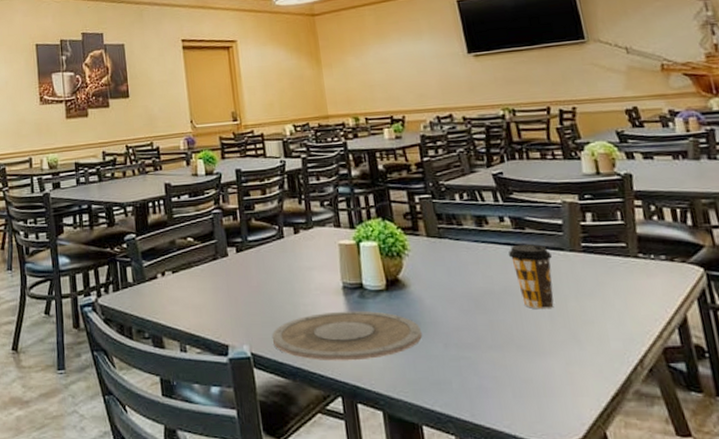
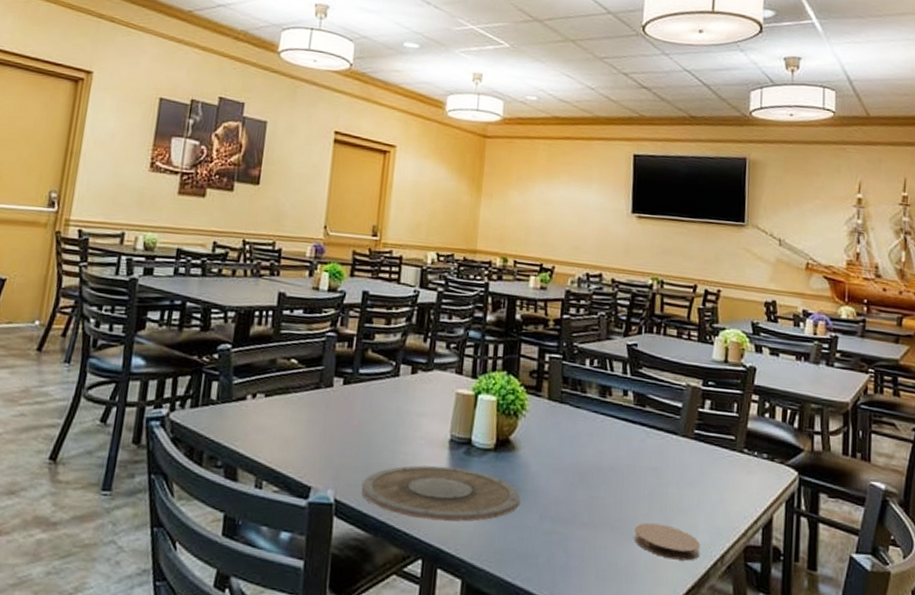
coffee cup: present [508,244,554,310] -> none [623,421,664,493]
coaster: none [541,337,617,370] -> present [634,522,701,561]

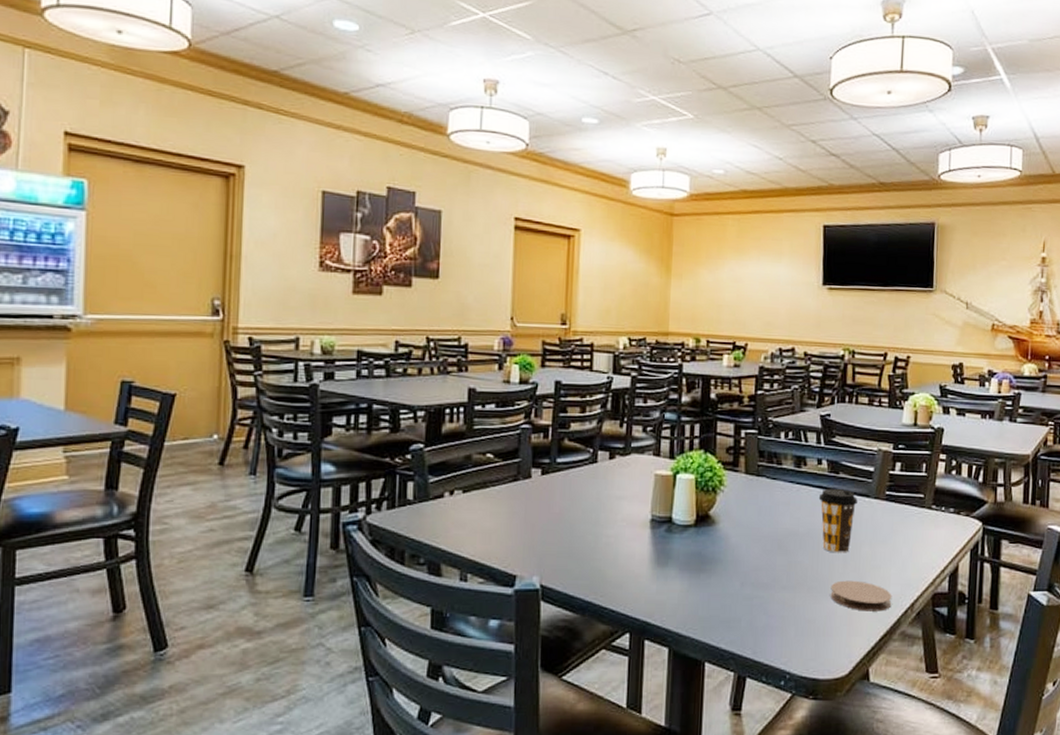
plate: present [361,465,521,522] -> none [566,545,722,597]
coffee cup: none [623,421,664,493] -> present [818,488,858,553]

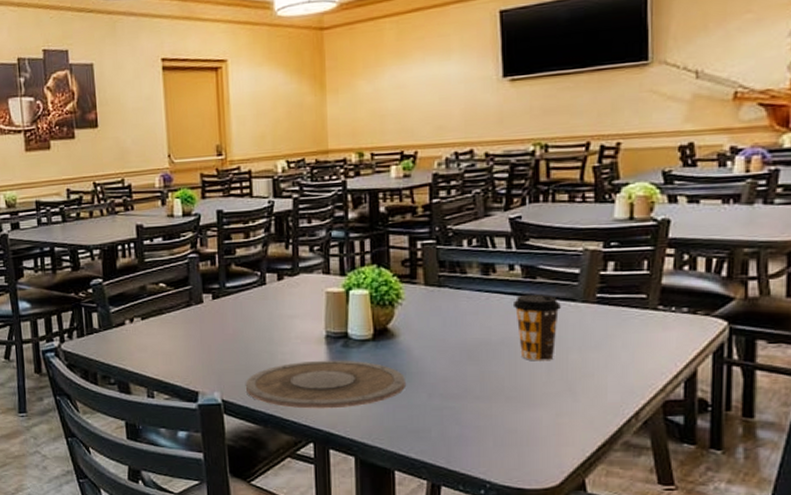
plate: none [566,545,722,597] -> present [245,360,407,409]
coaster: present [830,580,892,612] -> none [533,389,611,421]

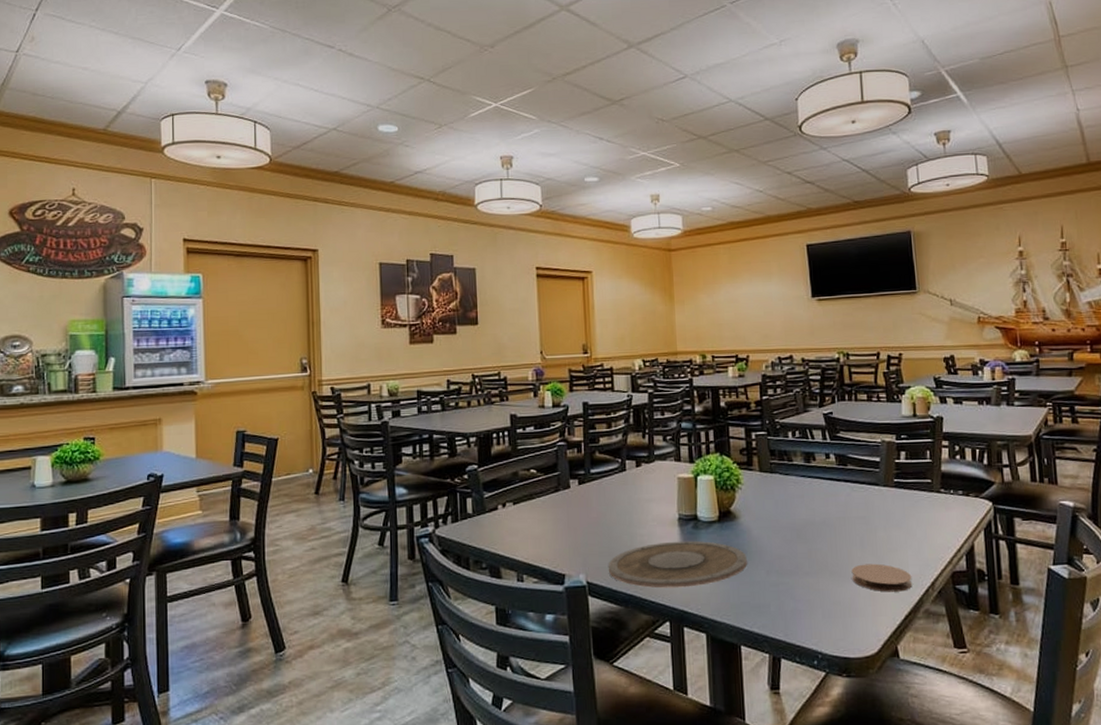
coffee cup: present [512,294,561,361] -> none [830,479,868,539]
coaster: none [533,389,611,421] -> present [851,563,913,592]

